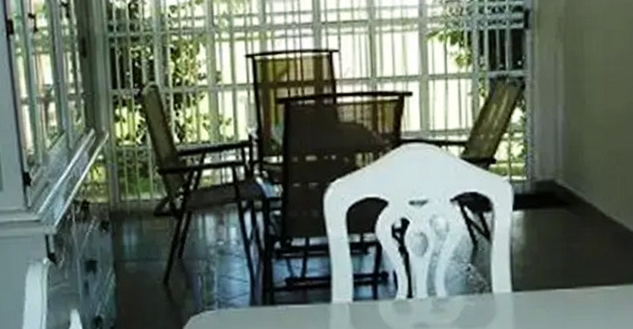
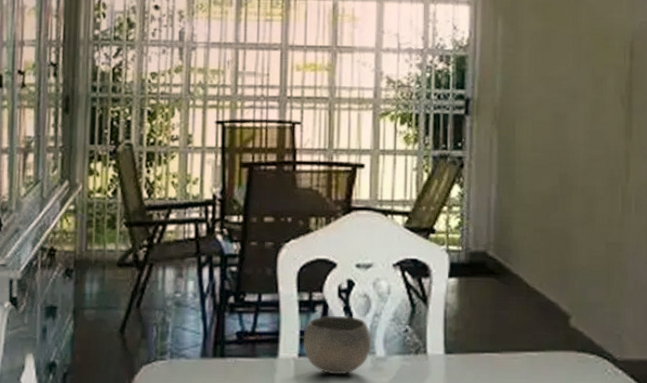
bowl: none [357,256,432,318] -> present [303,315,372,375]

